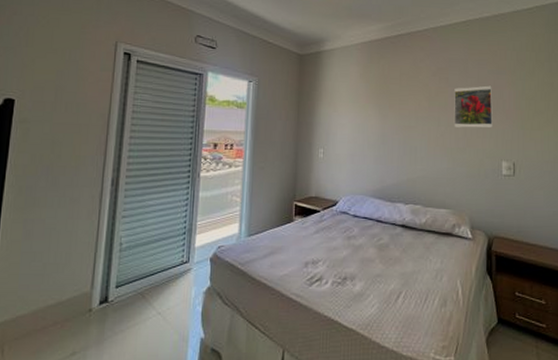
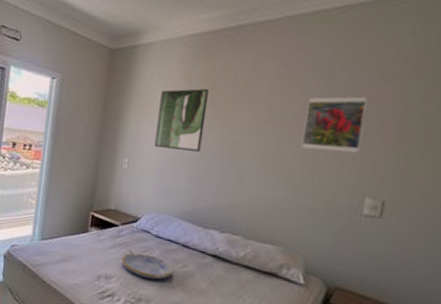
serving tray: none [326,232,372,256] -> present [121,249,174,280]
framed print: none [344,84,383,137] -> present [154,88,209,152]

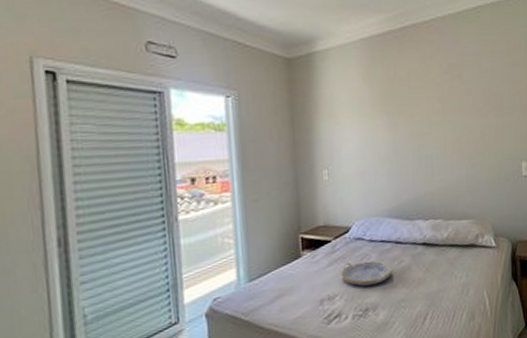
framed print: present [154,88,209,152] -> none [347,88,393,152]
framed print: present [300,96,368,153] -> none [468,80,510,130]

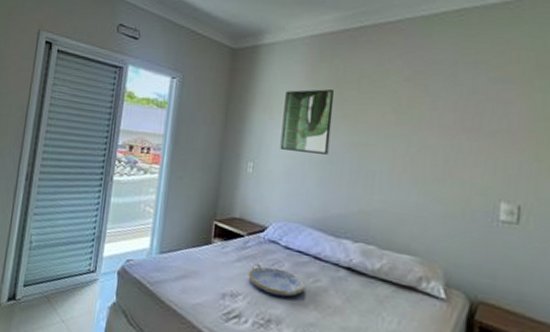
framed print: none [347,88,393,152] -> present [280,88,334,155]

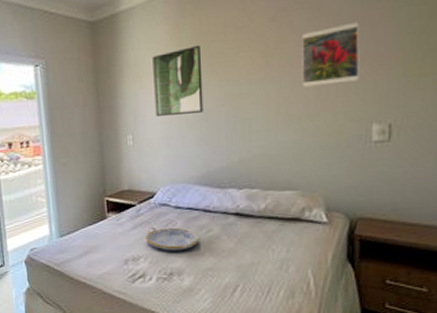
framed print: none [430,97,493,155] -> present [301,21,360,87]

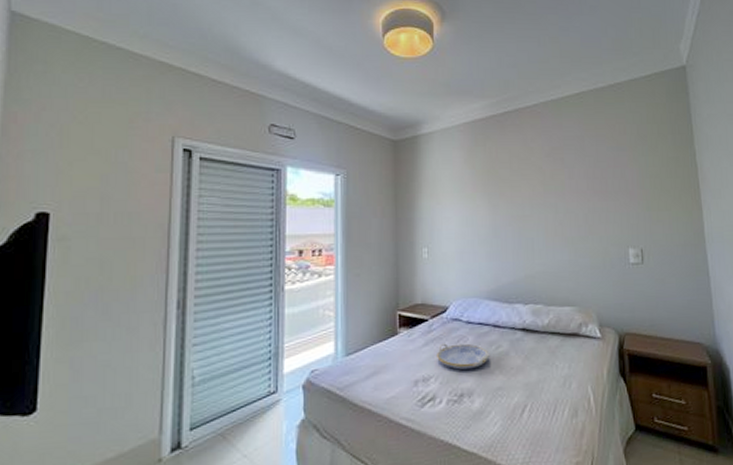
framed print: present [152,44,204,116] -> none [449,170,493,231]
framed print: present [301,21,360,87] -> none [571,164,616,214]

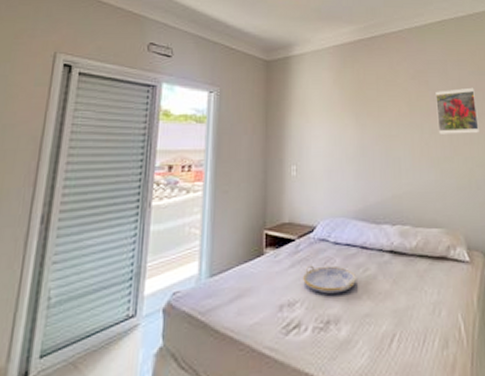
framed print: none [571,164,616,214] -> present [435,87,479,134]

